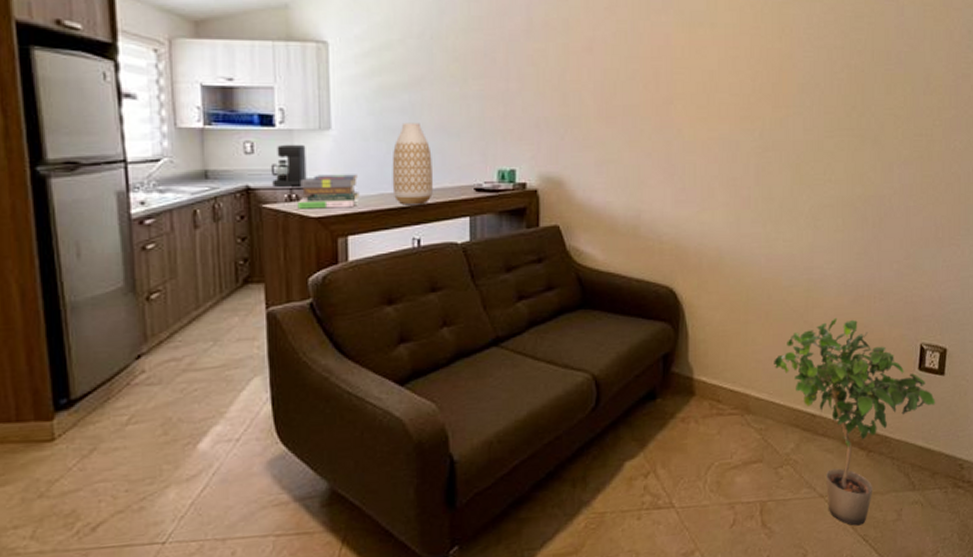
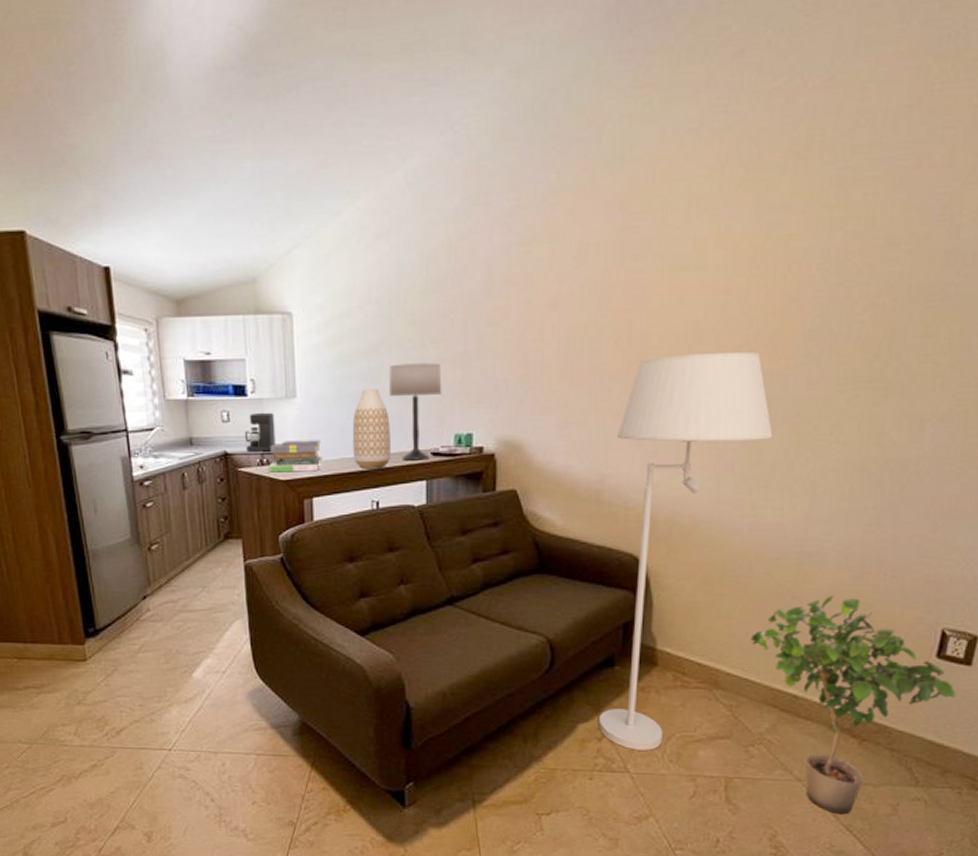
table lamp: none [431,99,485,197] -> present [389,363,442,461]
floor lamp: none [645,101,780,484] -> present [599,352,773,750]

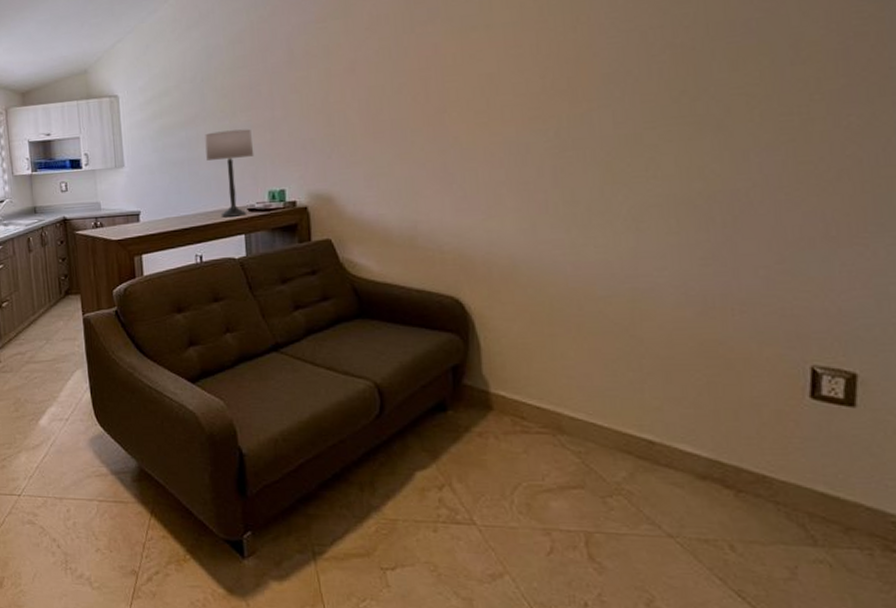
coffee maker: present [244,412,276,452] -> none [80,181,108,217]
books: present [268,440,323,473] -> none [101,203,150,234]
vase: present [352,388,391,469] -> none [174,155,211,227]
floor lamp: present [599,352,773,750] -> none [425,98,585,501]
potted plant: present [751,594,957,815] -> none [591,332,844,578]

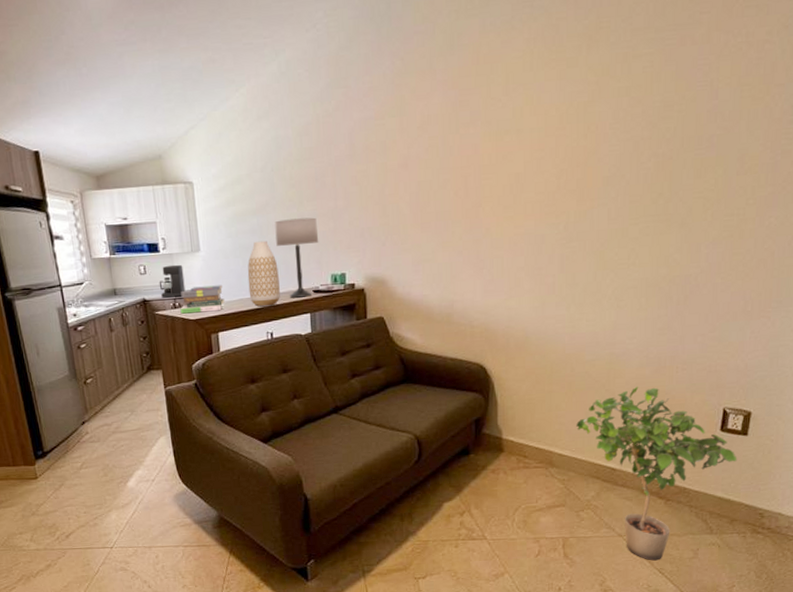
coffee maker: none [80,181,108,217] -> present [159,264,186,298]
books: none [101,203,150,234] -> present [180,285,225,314]
vase: none [174,155,211,227] -> present [247,240,280,307]
potted plant: none [591,332,844,578] -> present [576,386,738,561]

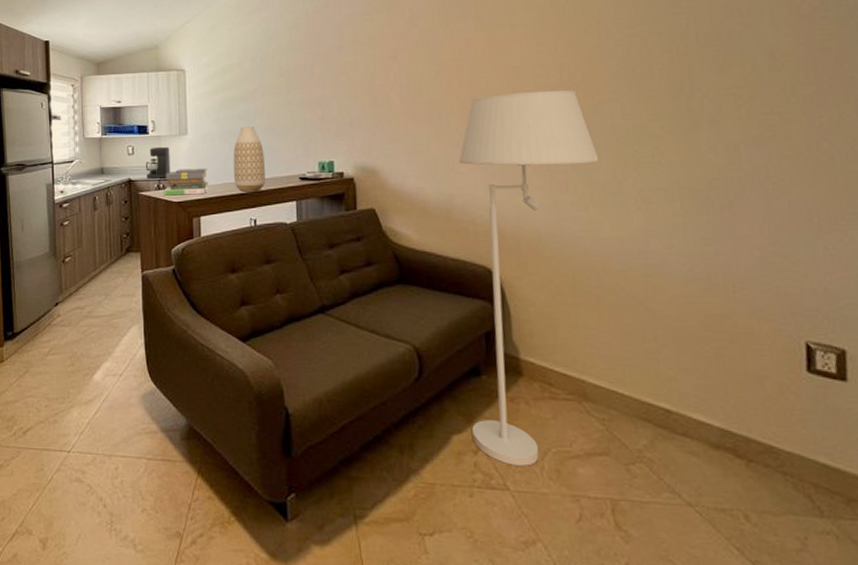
table lamp: present [275,217,319,298] -> none [262,105,307,185]
floor lamp: none [460,196,584,521] -> present [459,90,599,466]
potted plant: present [576,386,738,561] -> none [612,306,839,548]

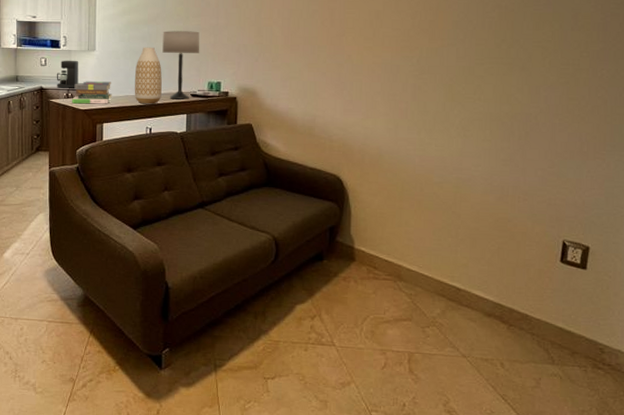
table lamp: none [262,105,307,185] -> present [162,31,200,100]
floor lamp: present [459,90,599,466] -> none [312,34,434,328]

